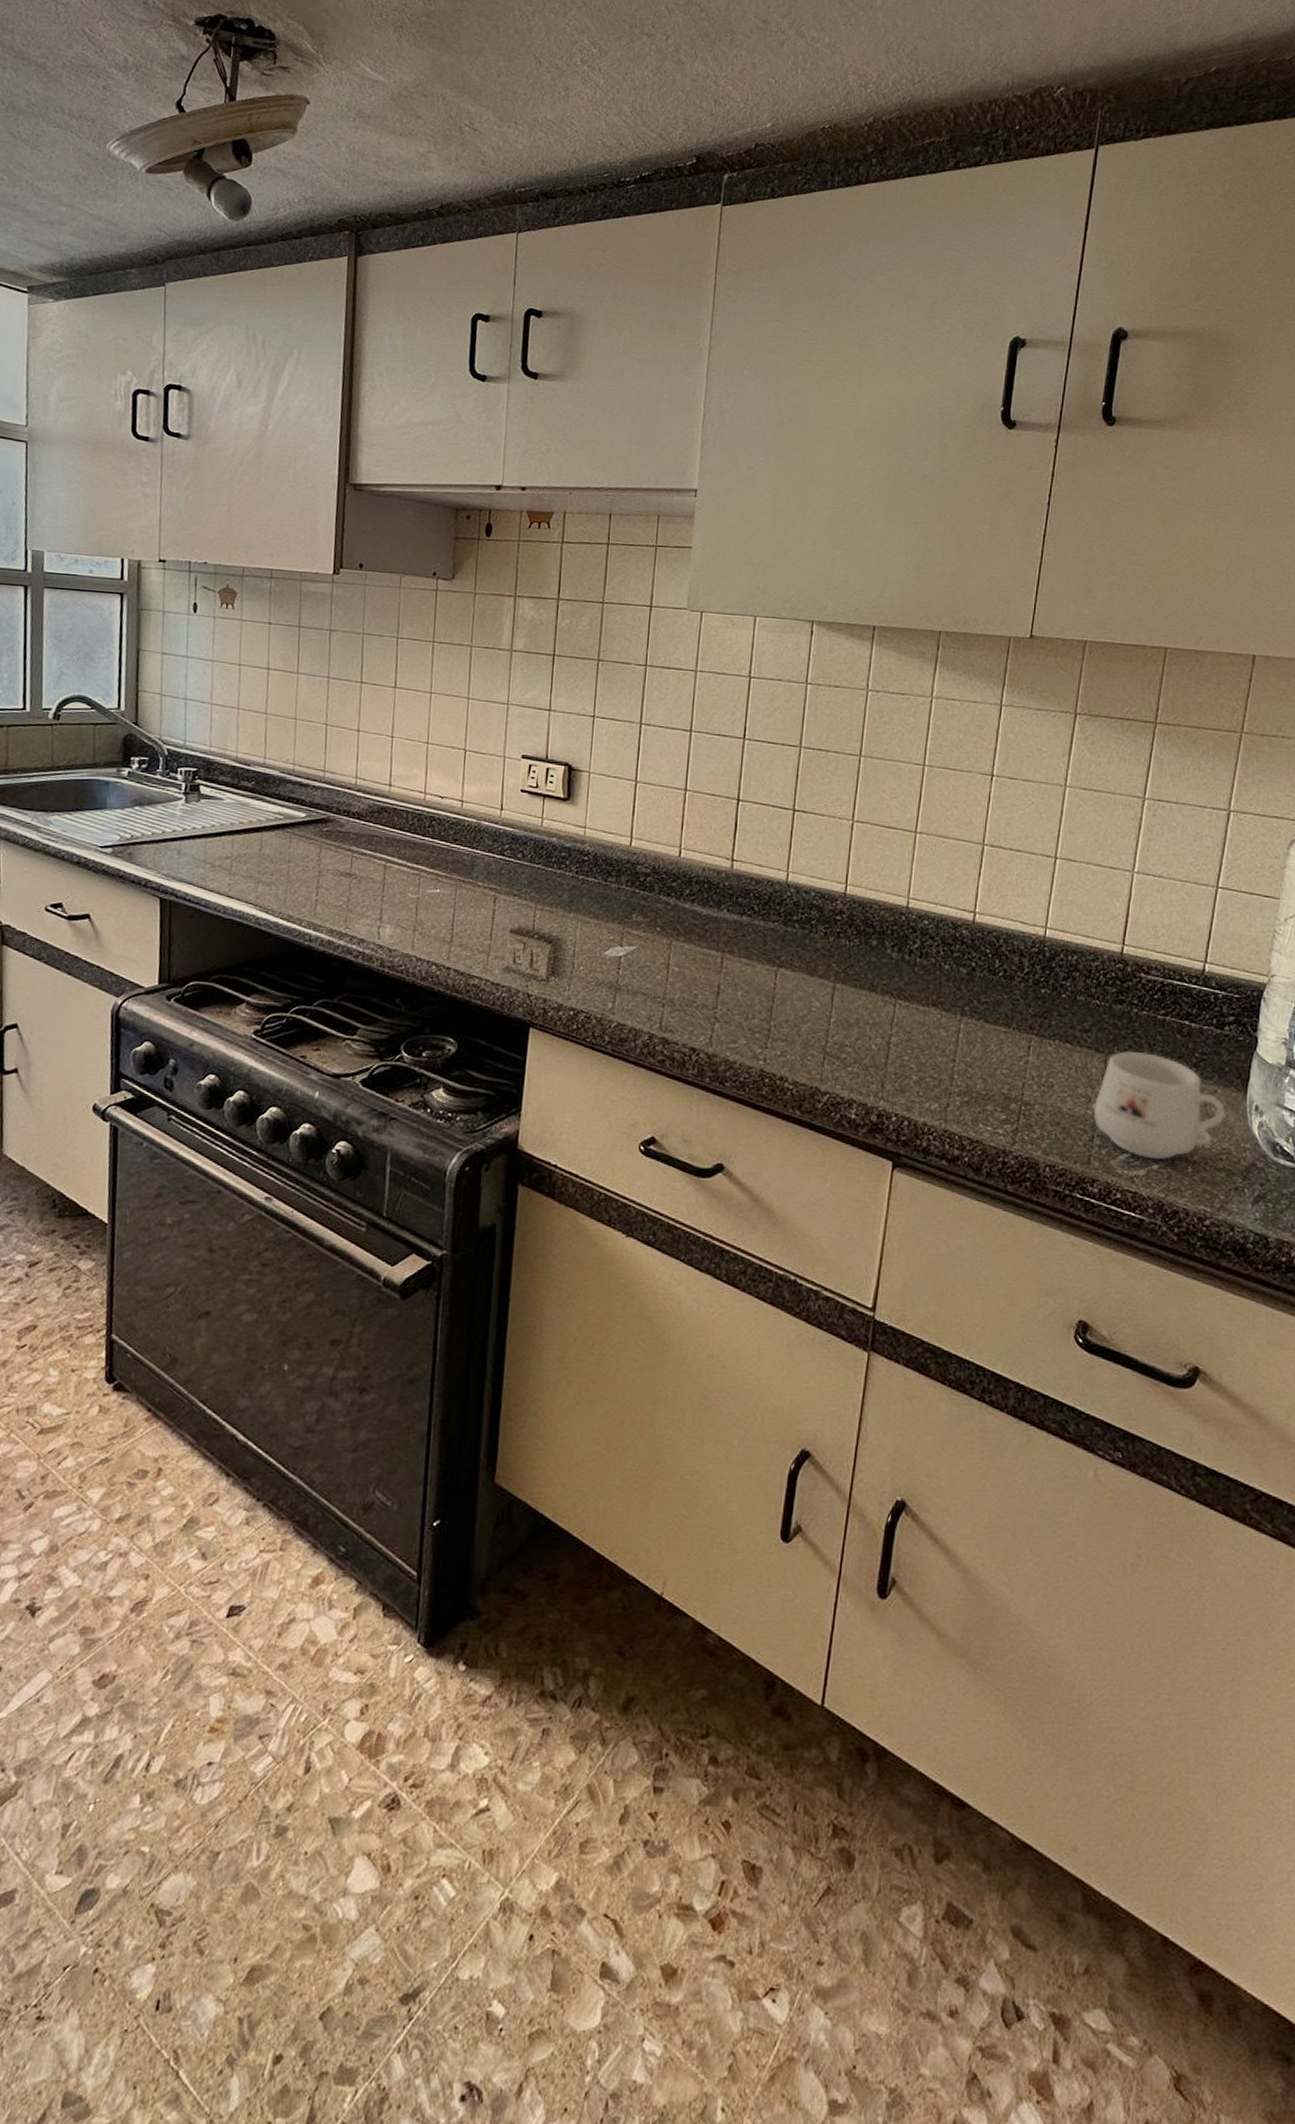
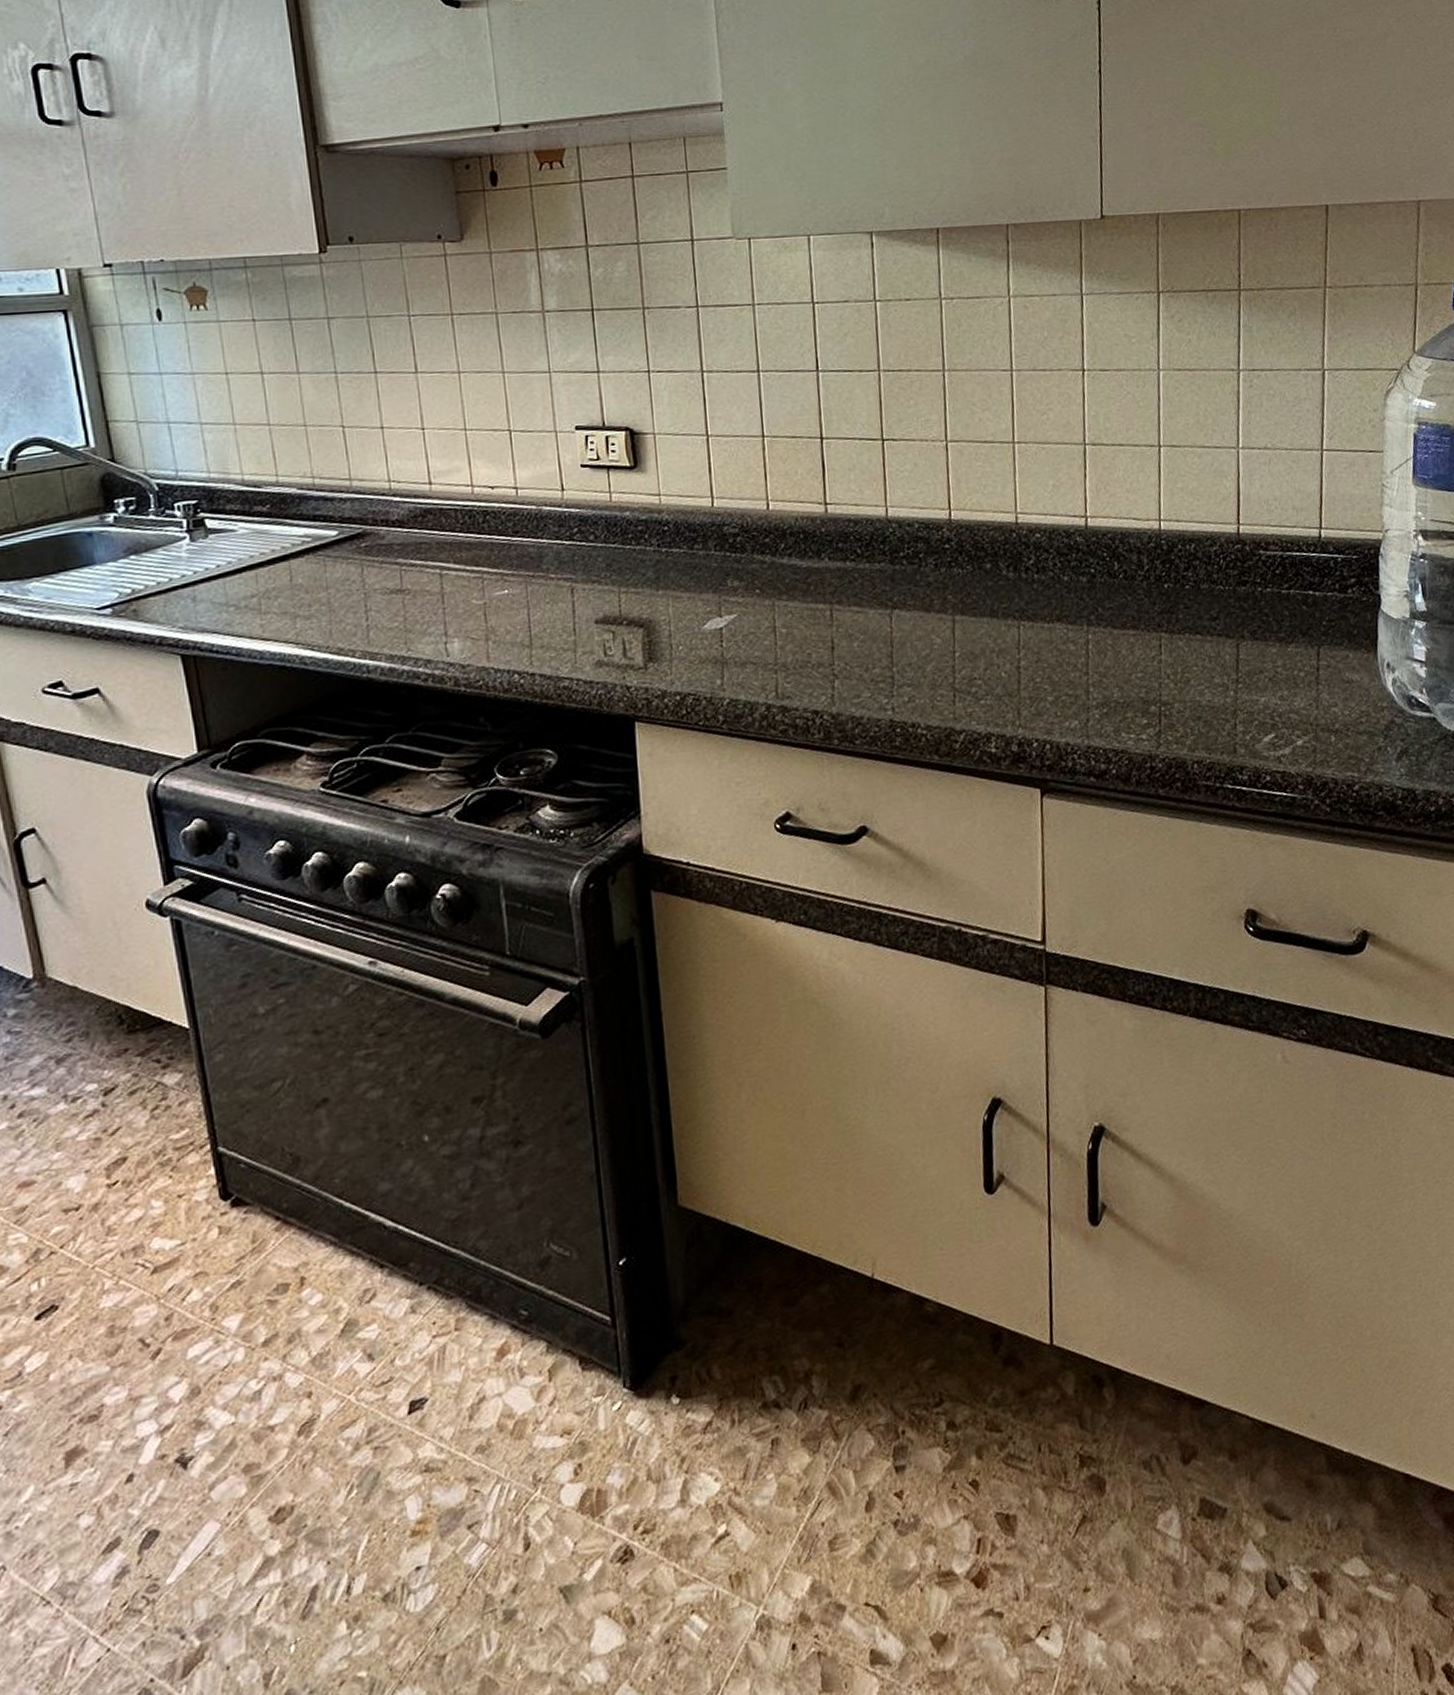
mug: present [1093,1051,1226,1160] -> none [1232,630,1360,736]

